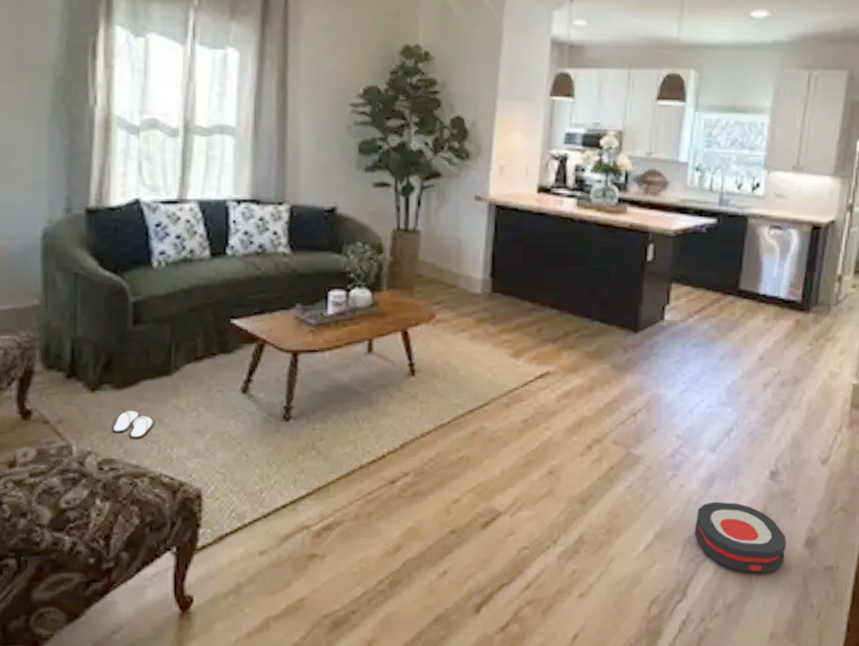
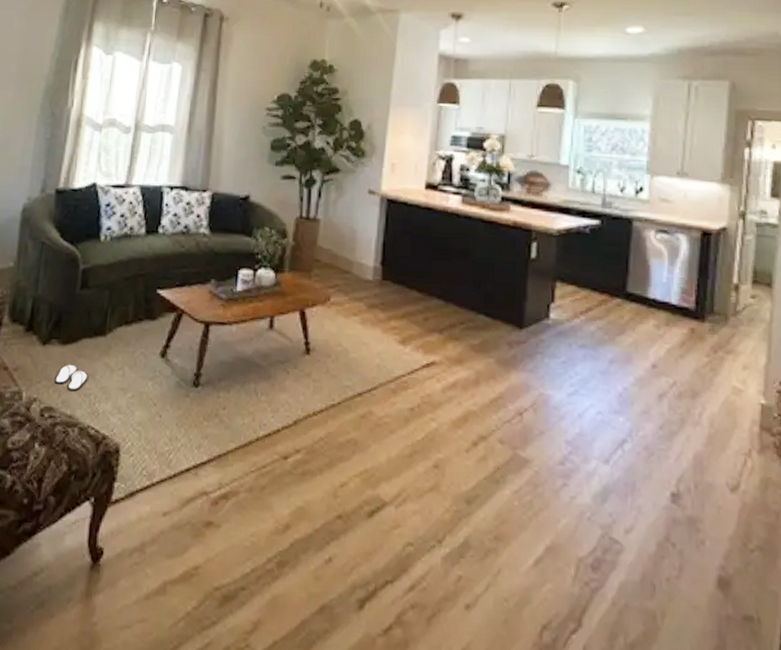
robot vacuum: present [694,501,786,573] -> none [588,519,695,613]

